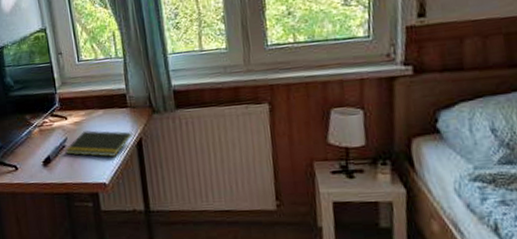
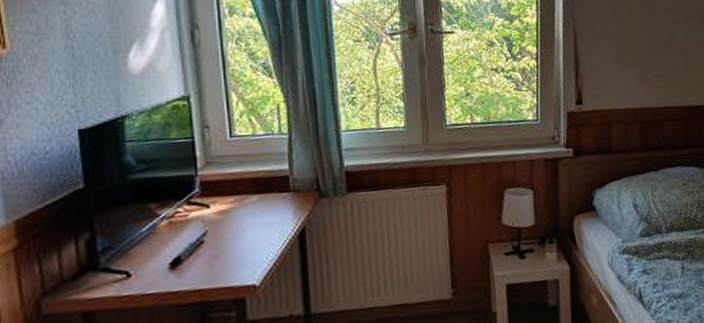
notepad: present [65,130,133,157] -> none [203,219,294,253]

